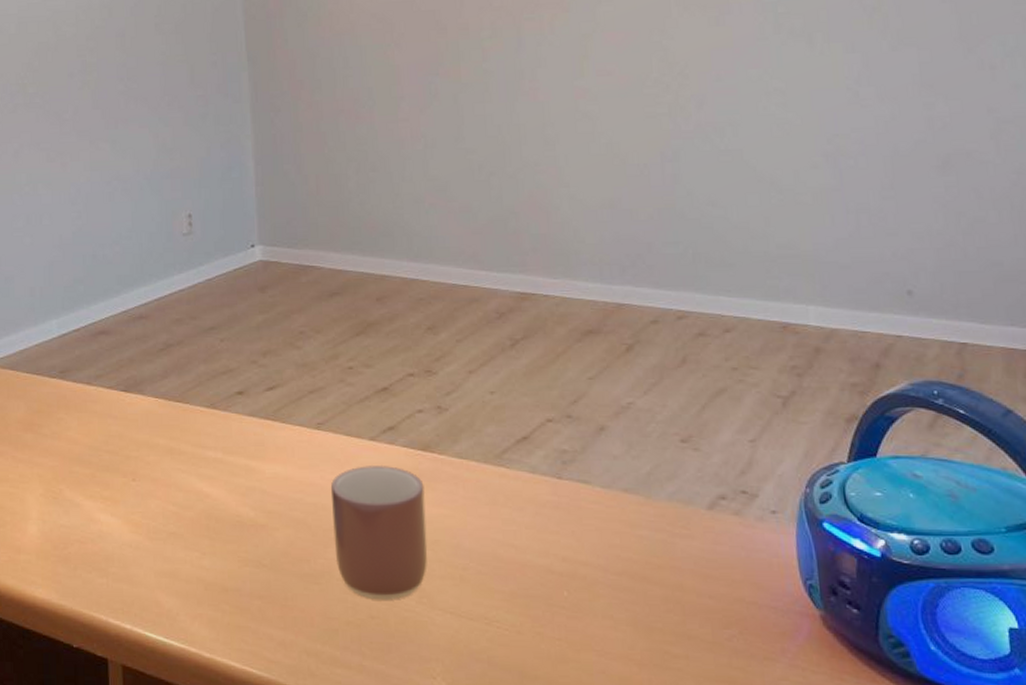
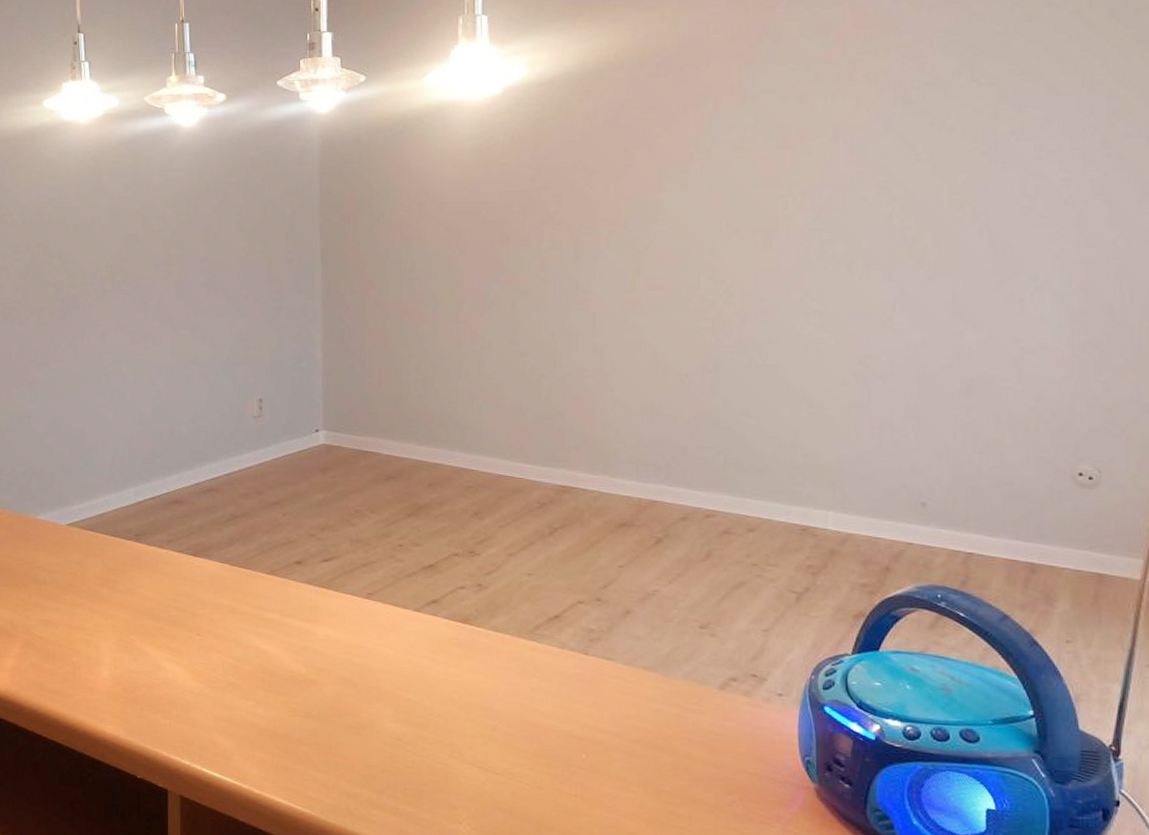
mug: present [330,464,428,600] -> none [376,633,463,753]

